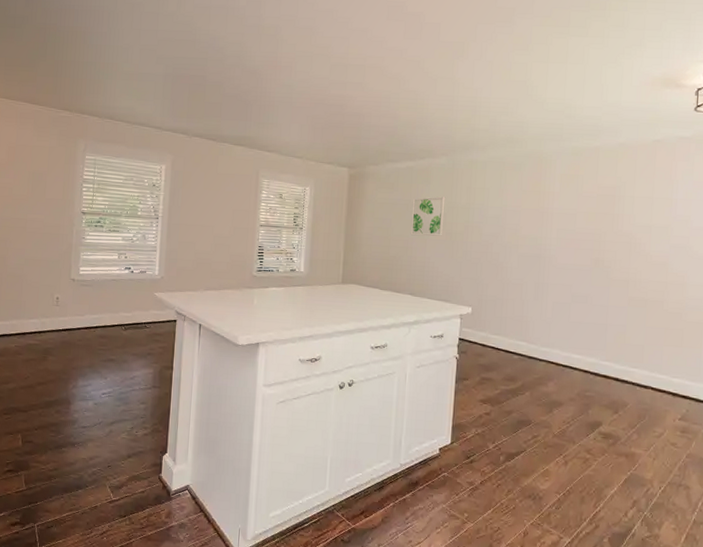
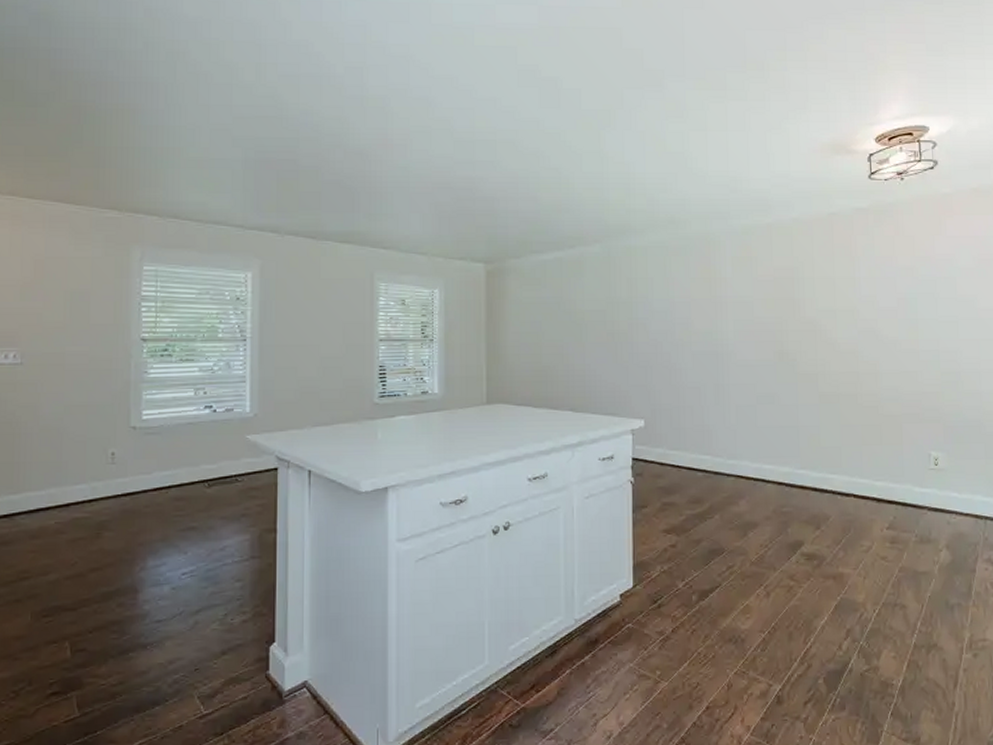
wall art: present [410,196,446,236] -> none [564,291,604,340]

